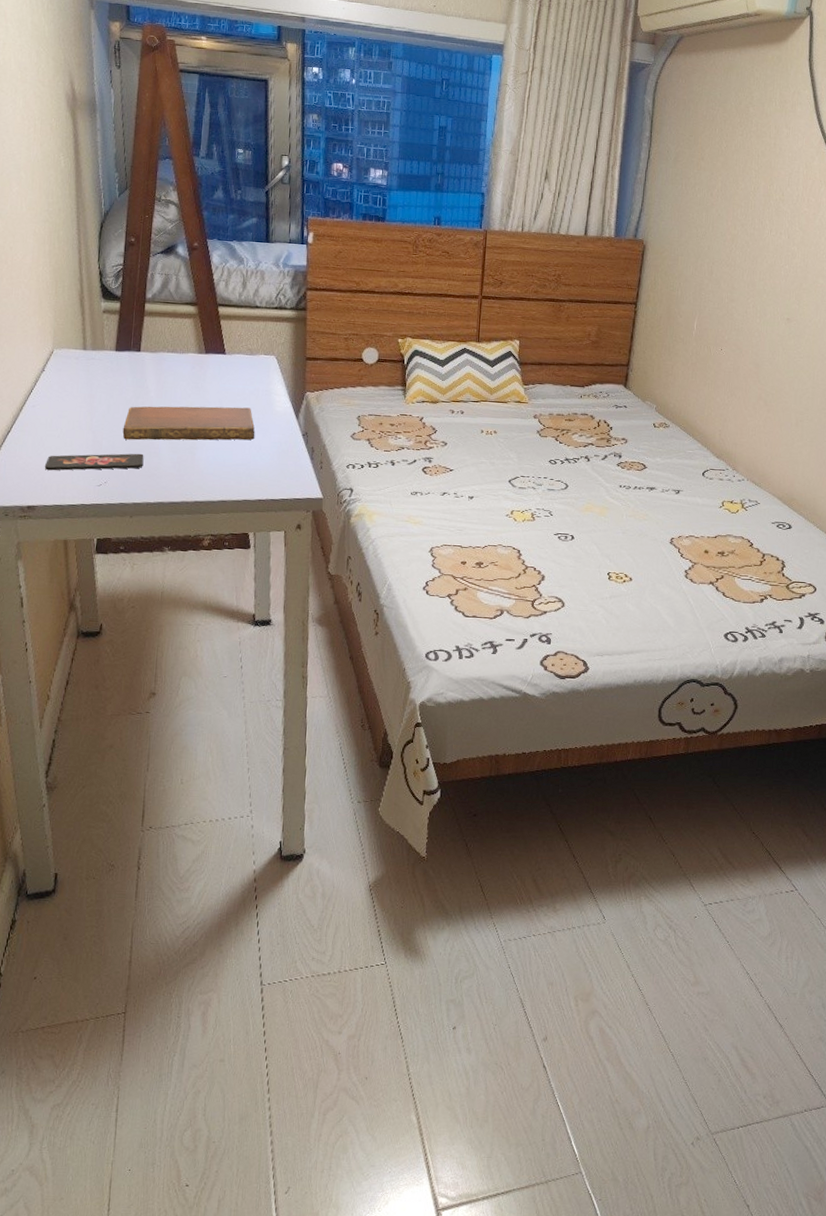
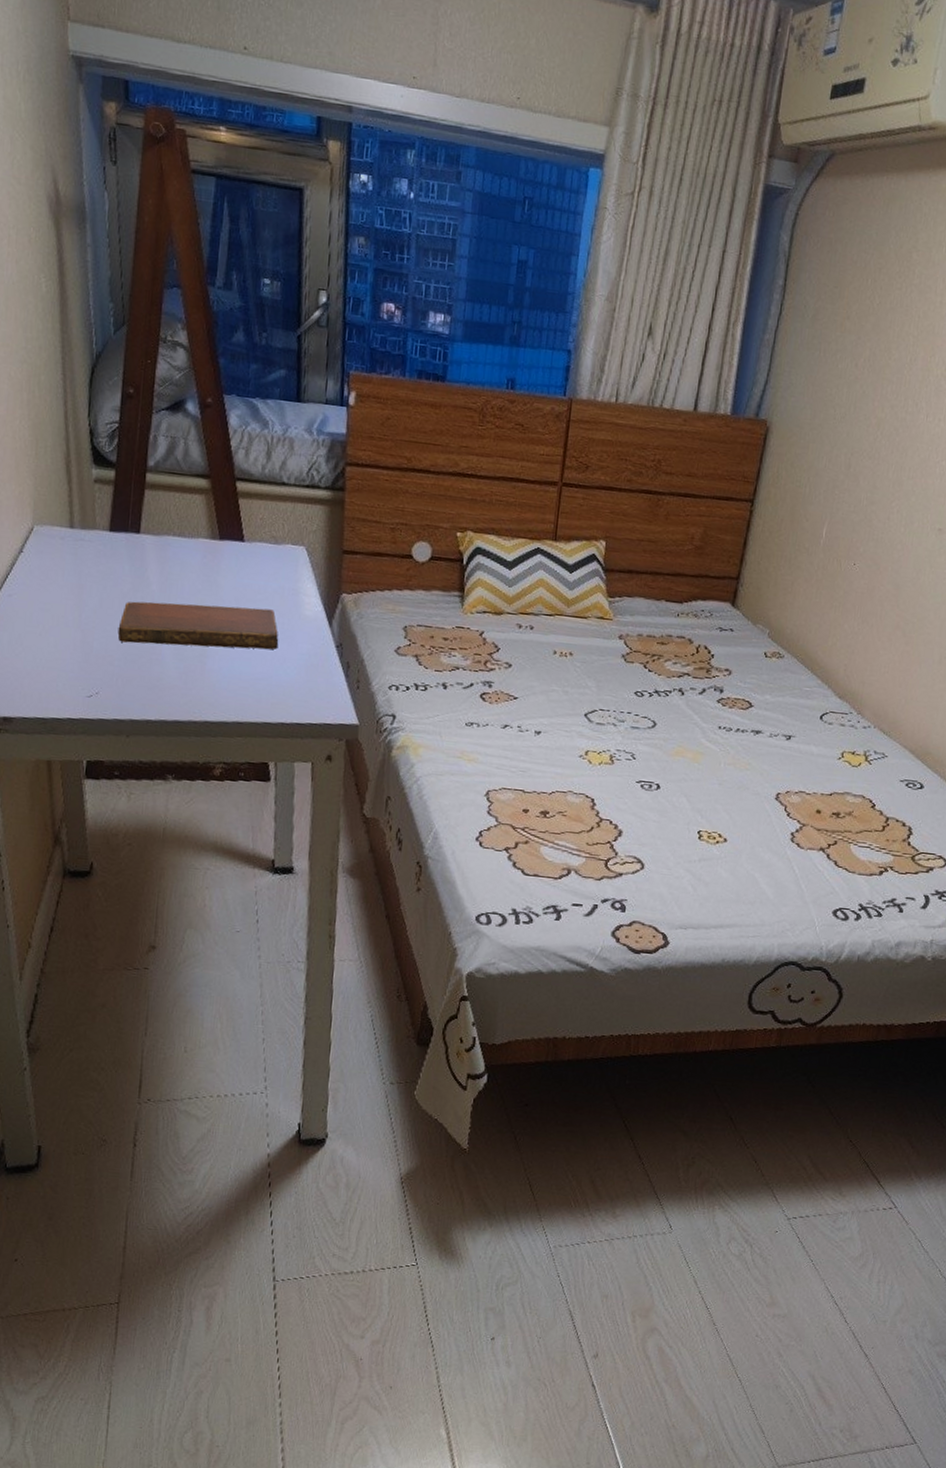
smartphone: present [44,453,144,471] -> none [23,656,144,678]

